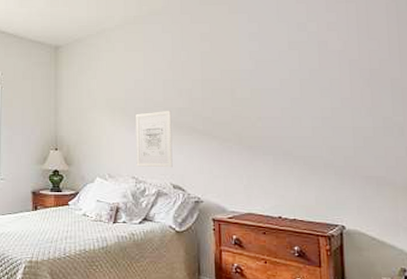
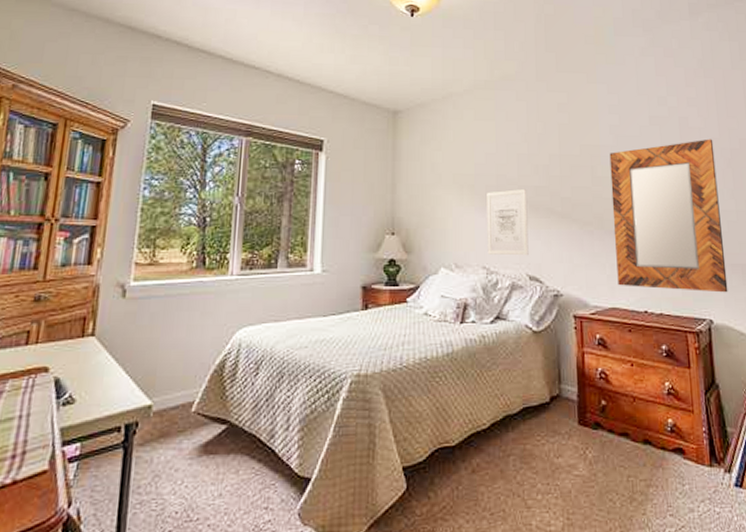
home mirror: none [249,60,362,202] -> present [609,139,728,293]

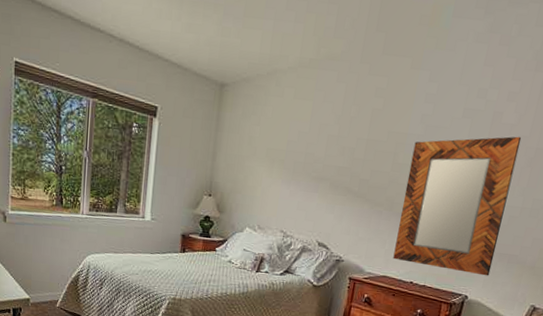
wall art: present [487,188,529,256] -> none [286,167,331,226]

